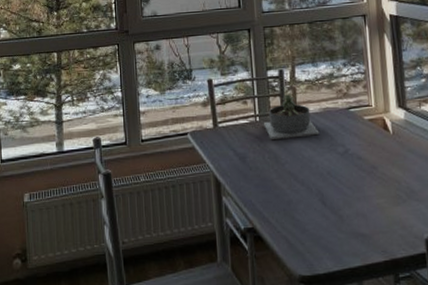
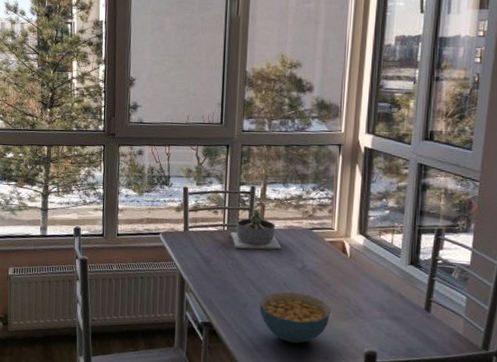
cereal bowl: none [304,180,382,240] -> present [259,292,332,344]

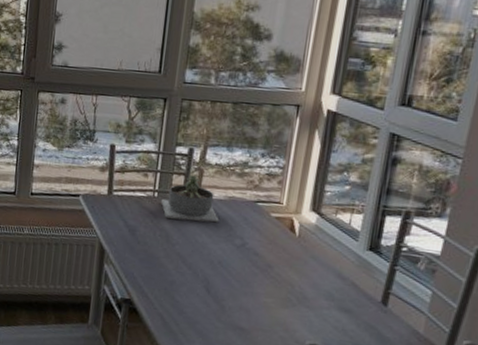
cereal bowl: present [259,292,332,344] -> none [188,270,272,330]

